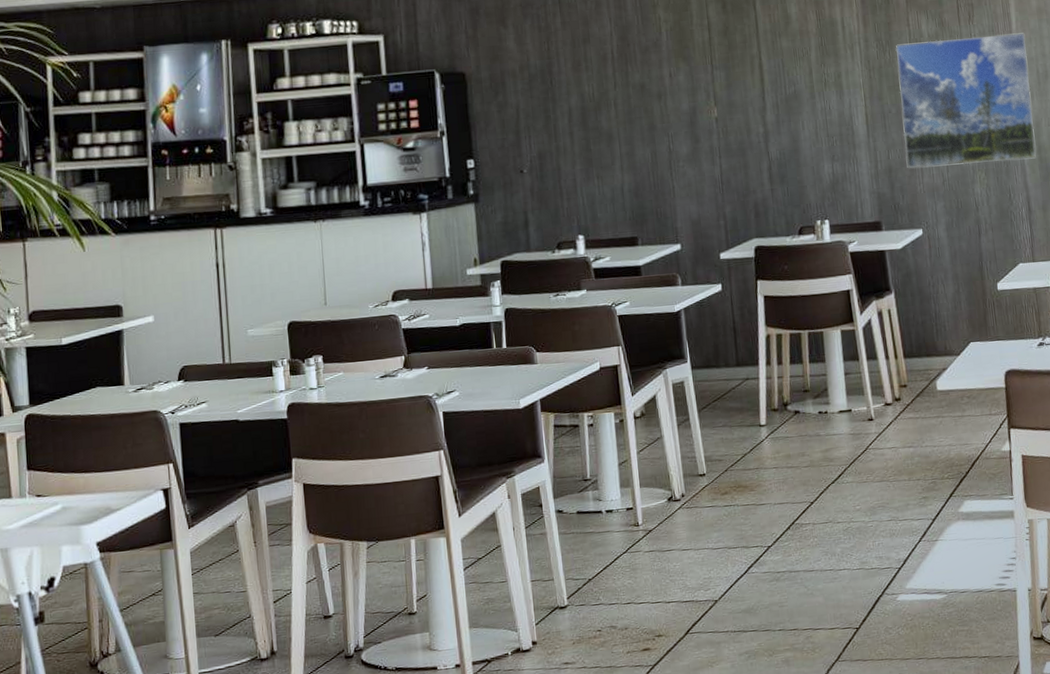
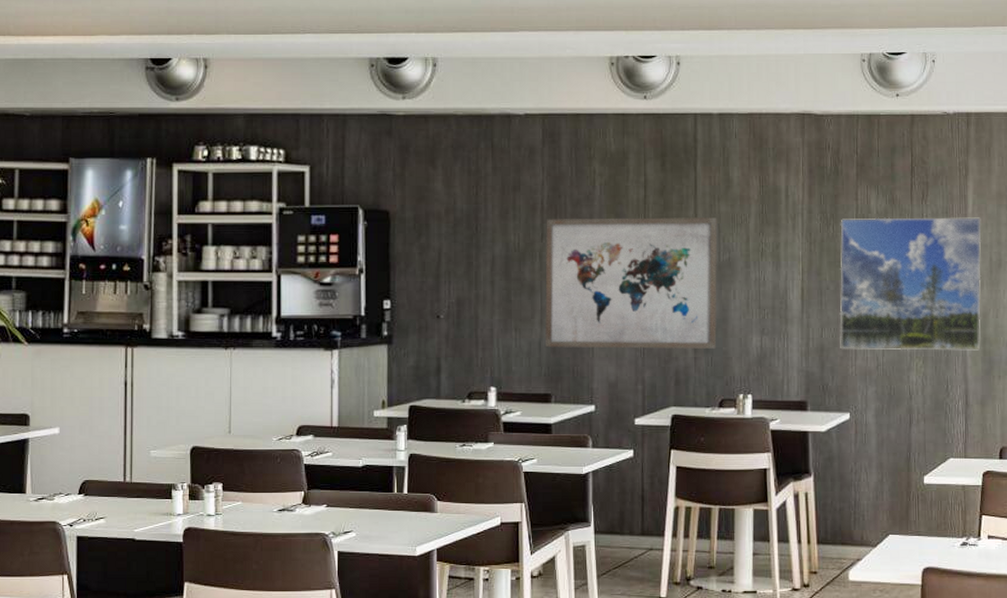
wall art: none [617,53,791,192] -> present [545,217,718,349]

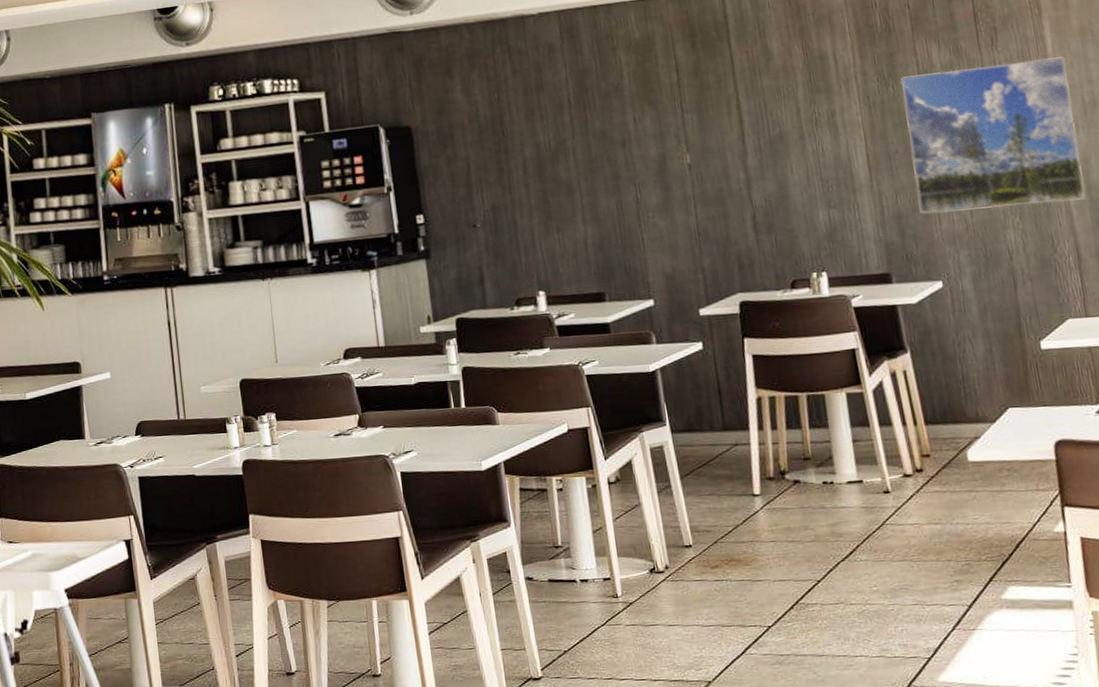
wall art: present [545,217,718,349] -> none [575,92,779,246]

